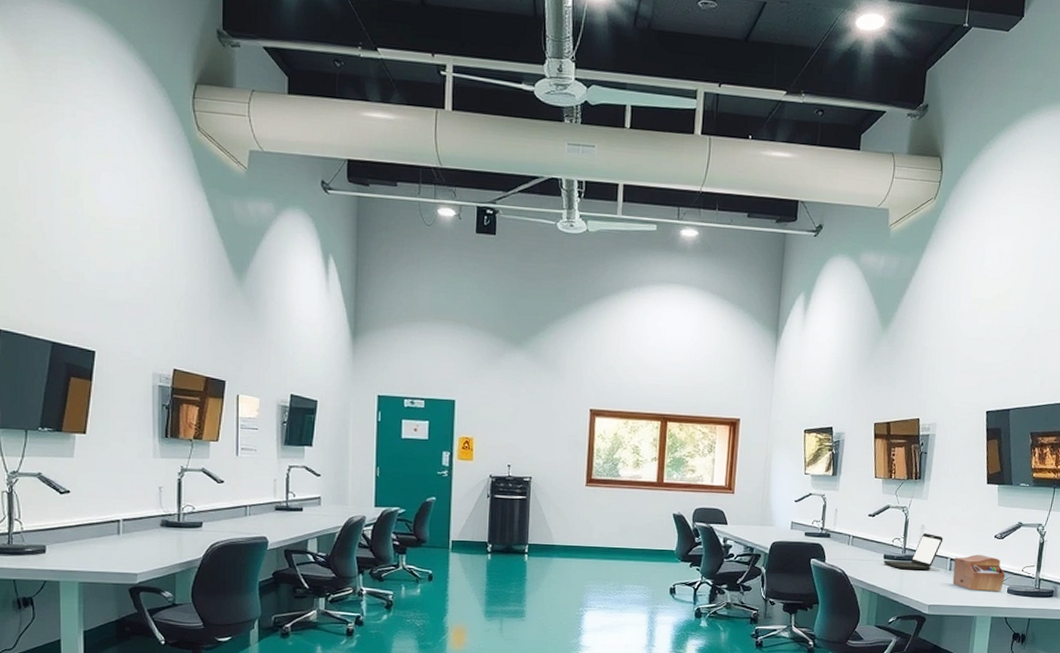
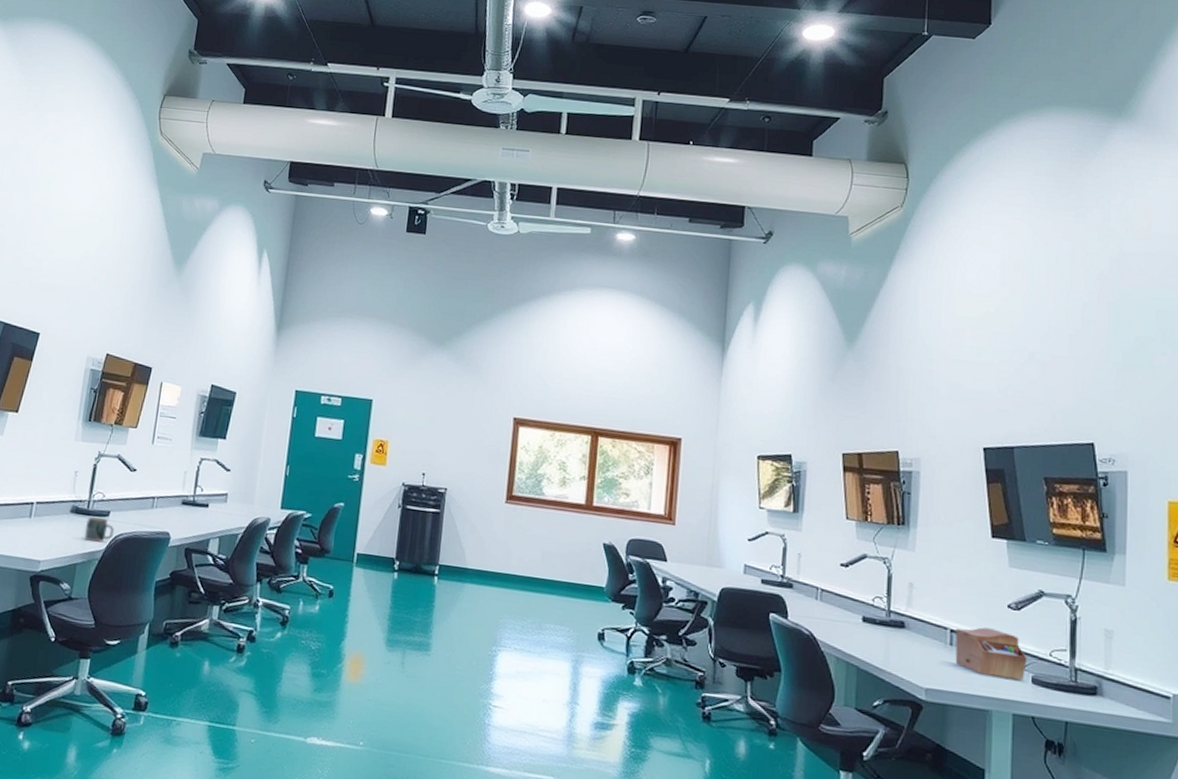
mug: none [179,528,209,551] -> present [84,517,115,542]
laptop: present [884,533,944,571] -> none [863,594,939,643]

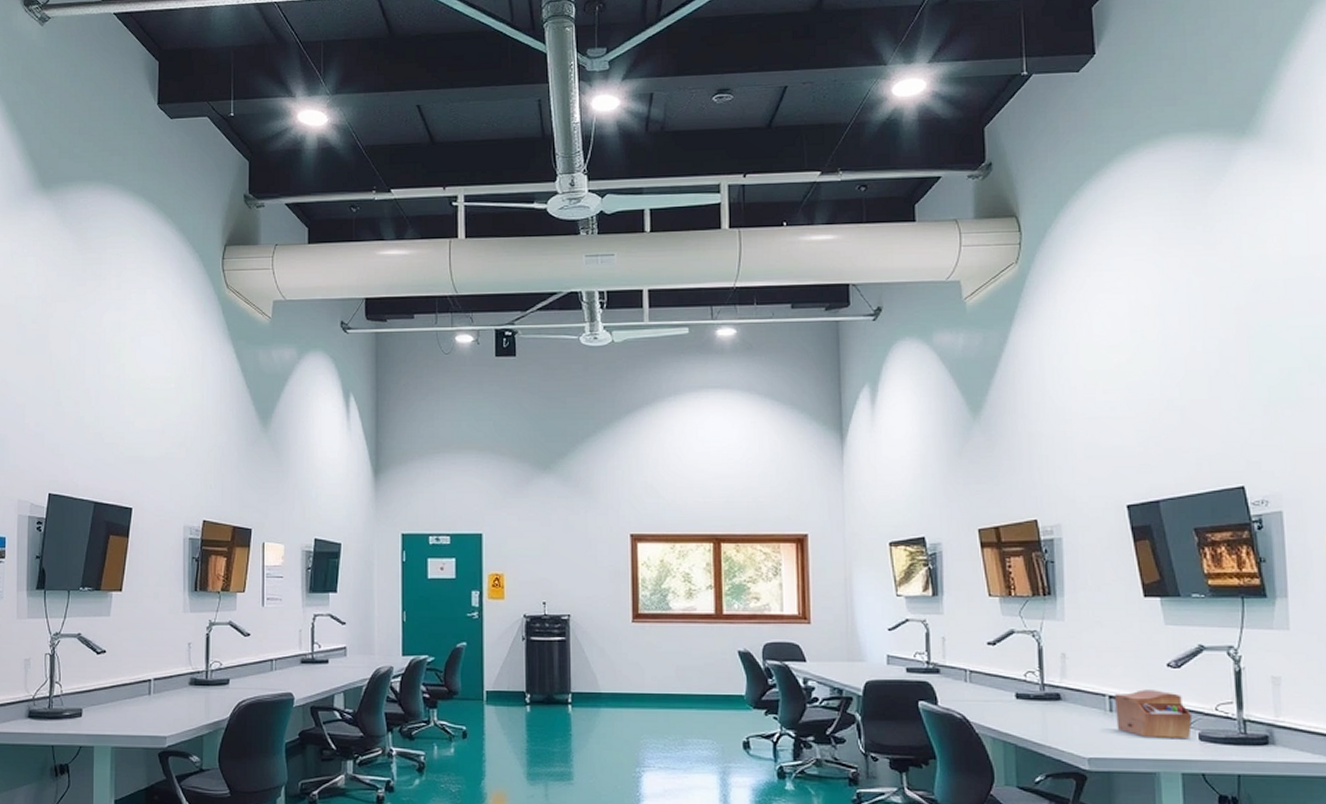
mug: present [84,517,115,542] -> none [207,686,236,711]

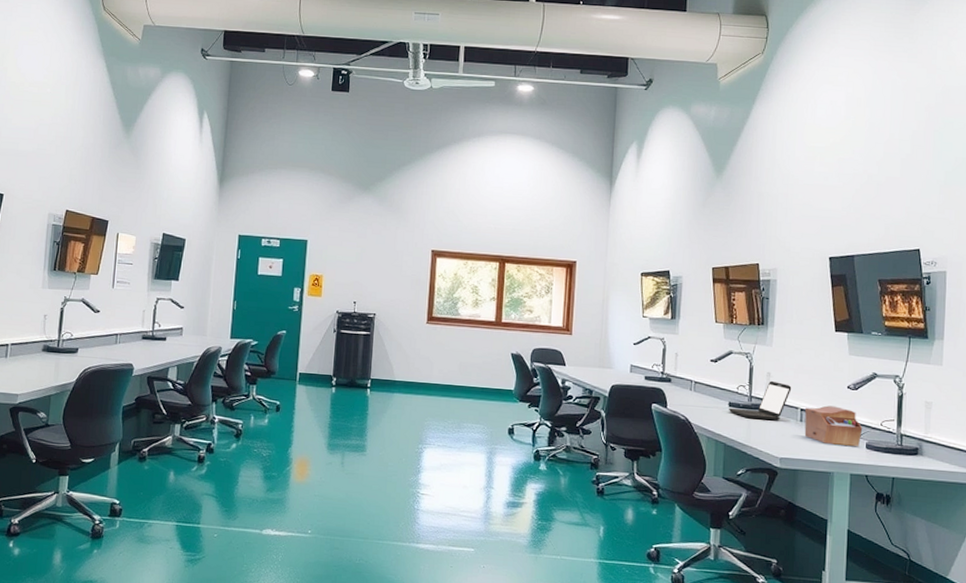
laptop: none [1017,664,1095,713] -> present [729,381,792,421]

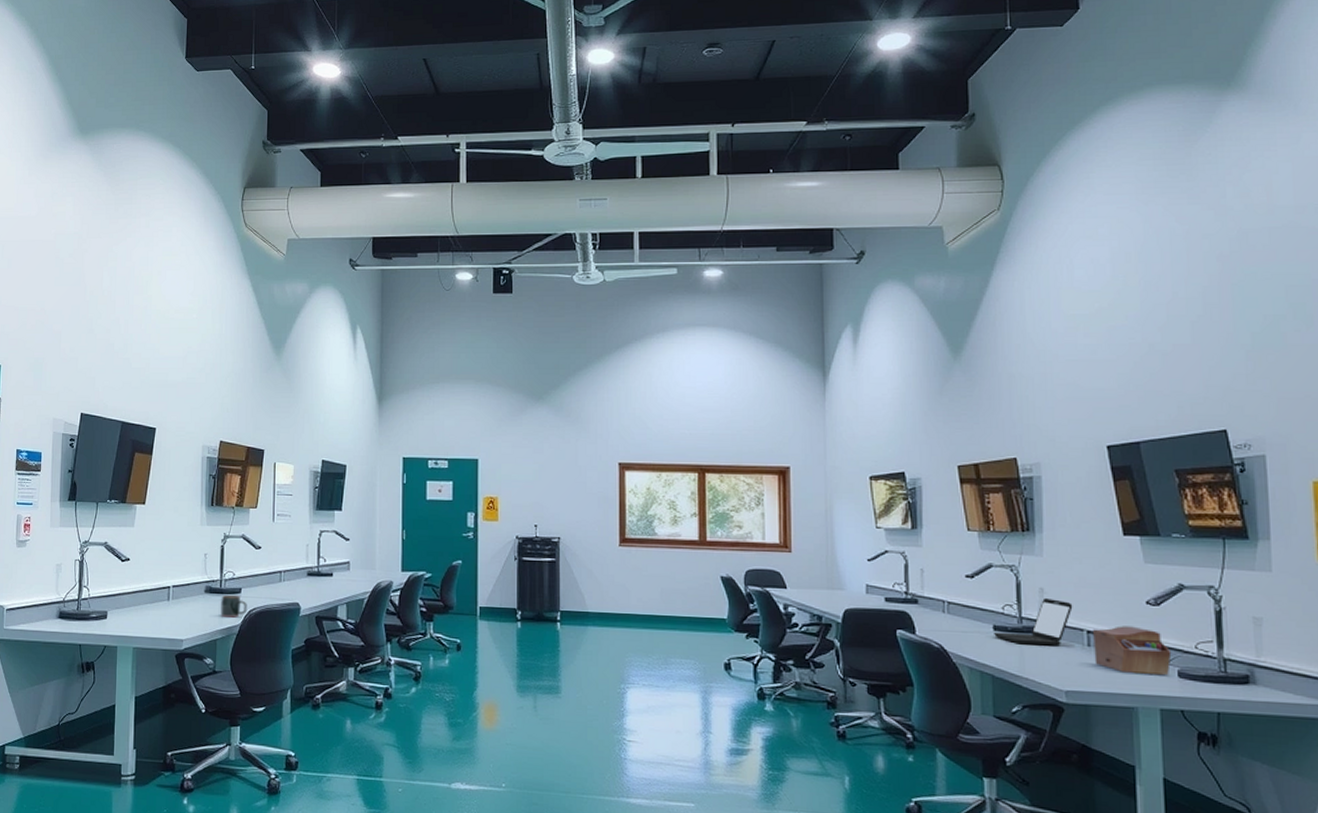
mug: none [56,354,83,376] -> present [221,594,247,618]

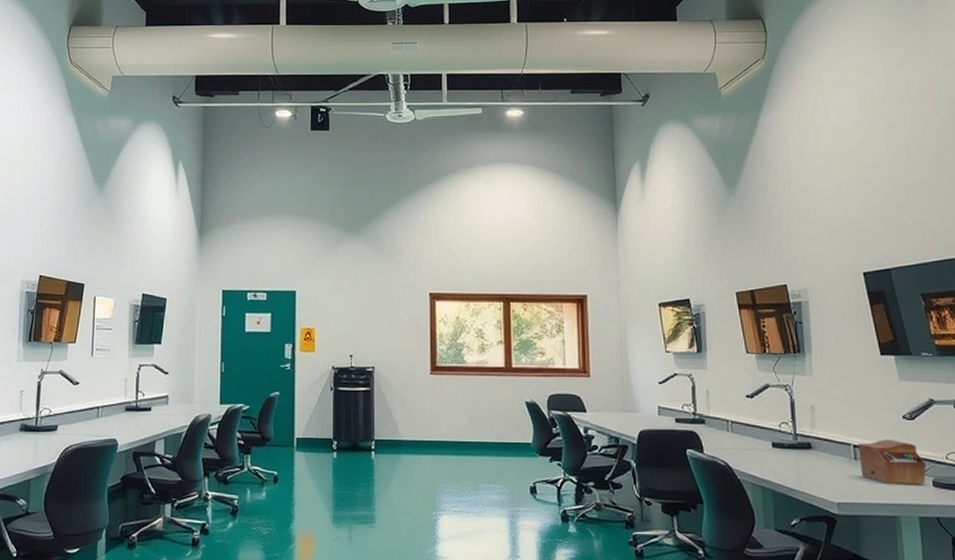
mug: present [221,594,247,618] -> none [35,432,63,456]
laptop: present [994,598,1073,647] -> none [773,416,840,461]

